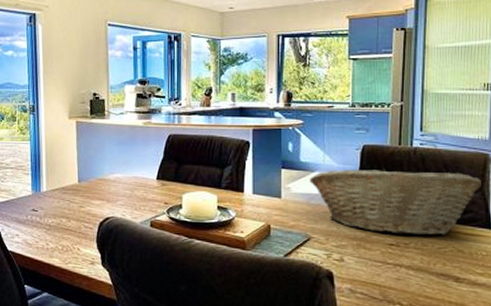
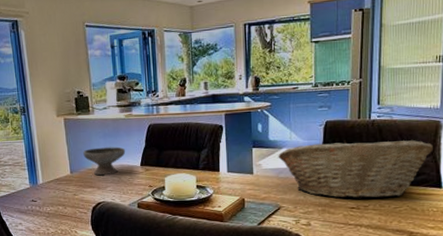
bowl: none [94,156,141,188] -> present [83,146,126,176]

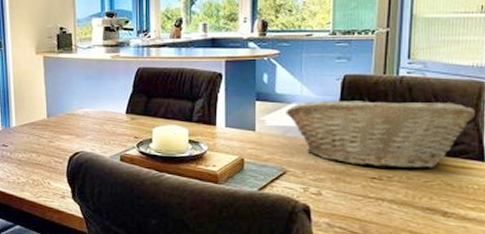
bowl: present [83,146,126,176] -> none [62,90,110,122]

